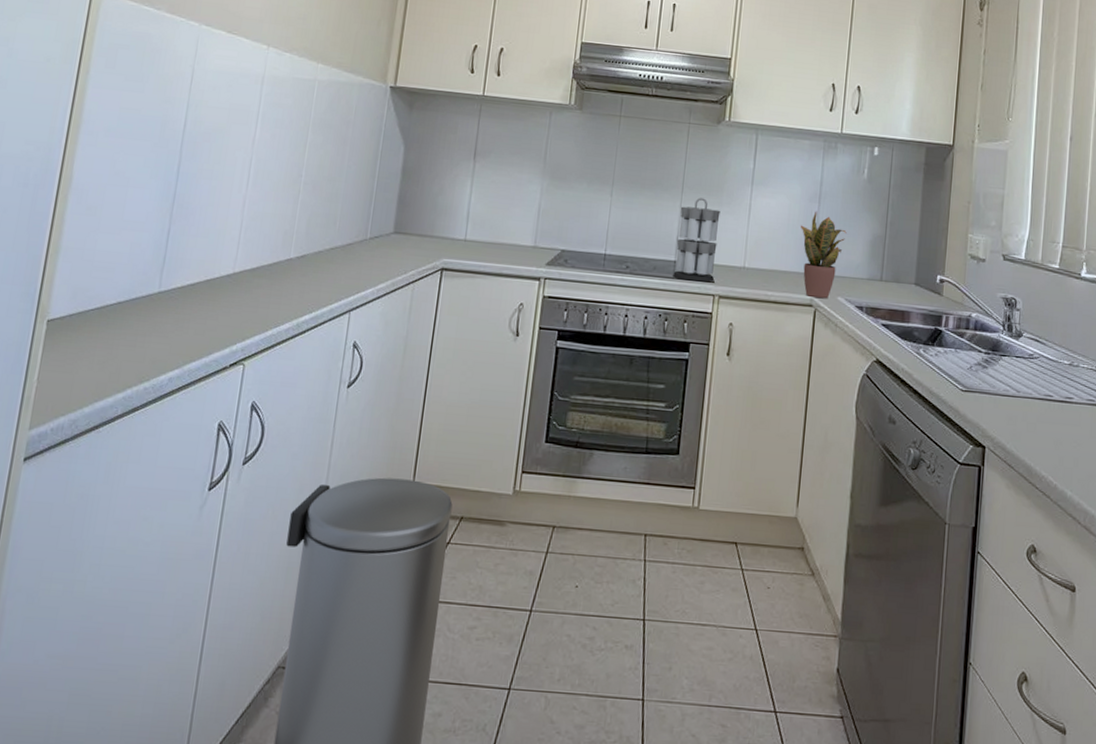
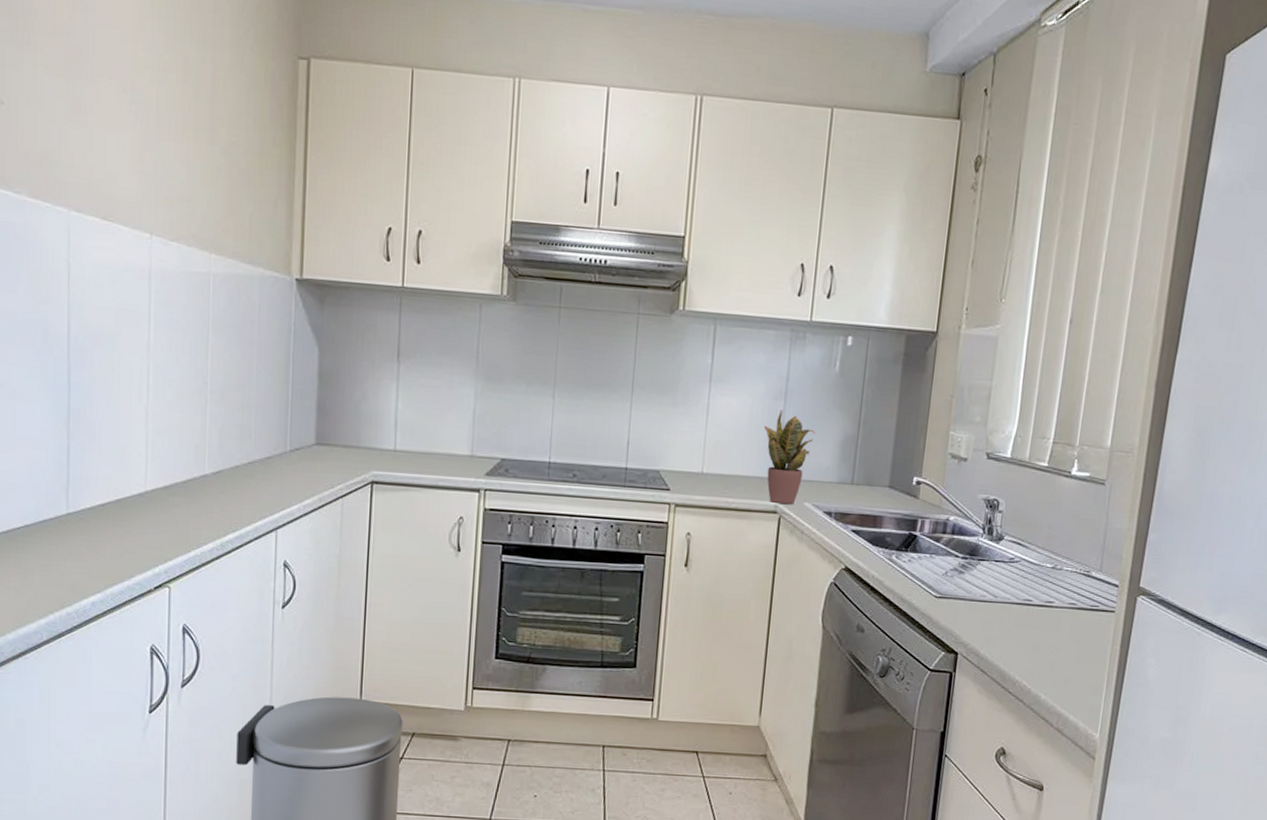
spice rack: present [673,198,721,282] -> none [625,398,675,490]

